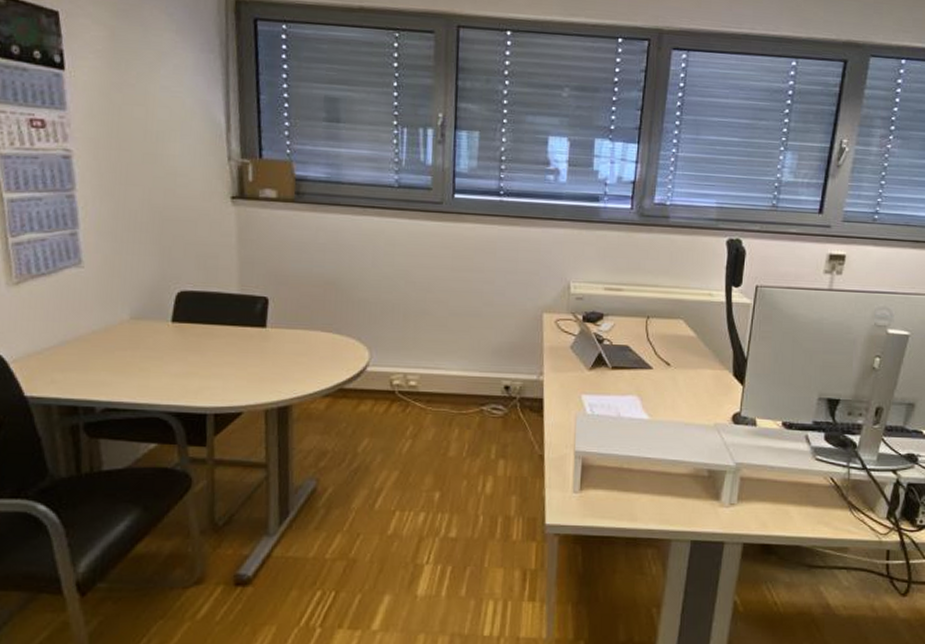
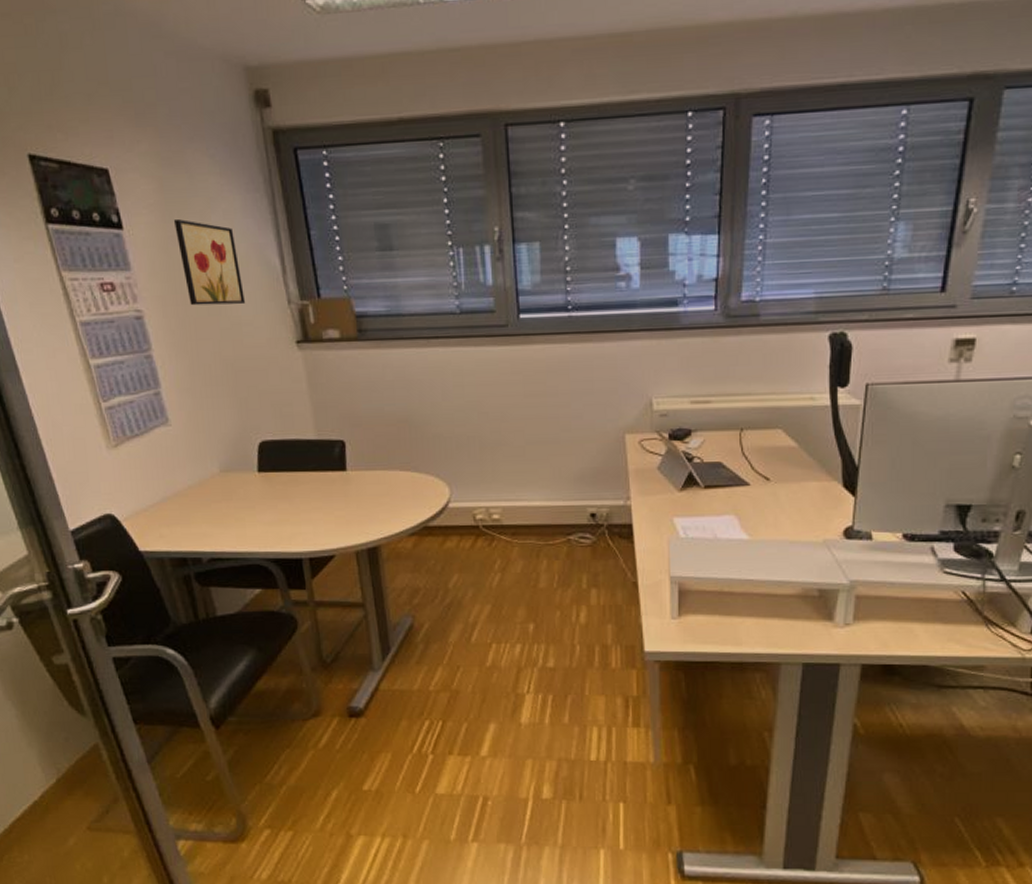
wall art: none [120,68,184,155] -> present [173,219,245,306]

